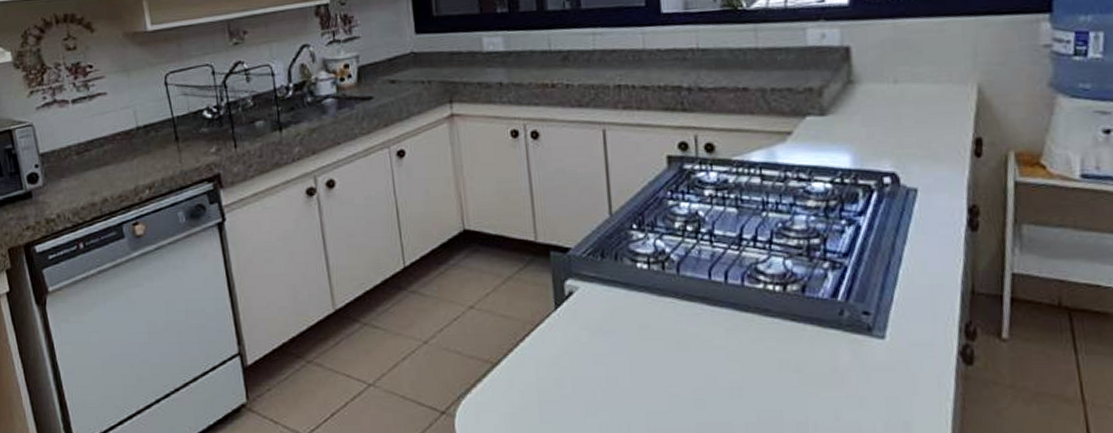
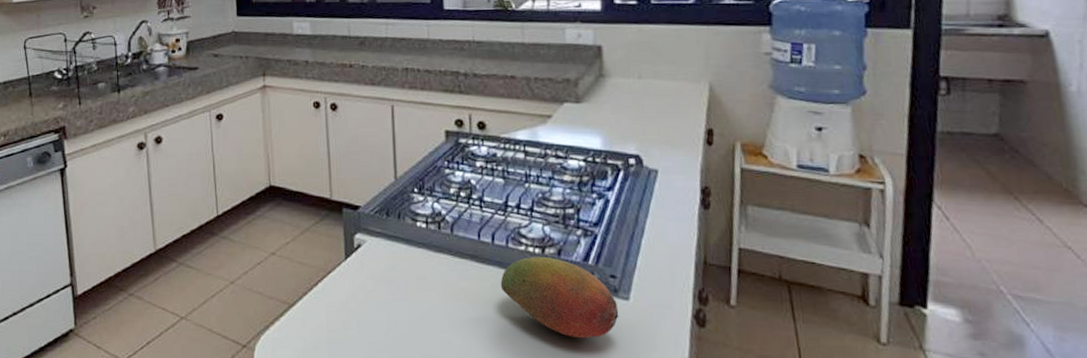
fruit: none [735,295,874,384] -> present [500,257,619,338]

